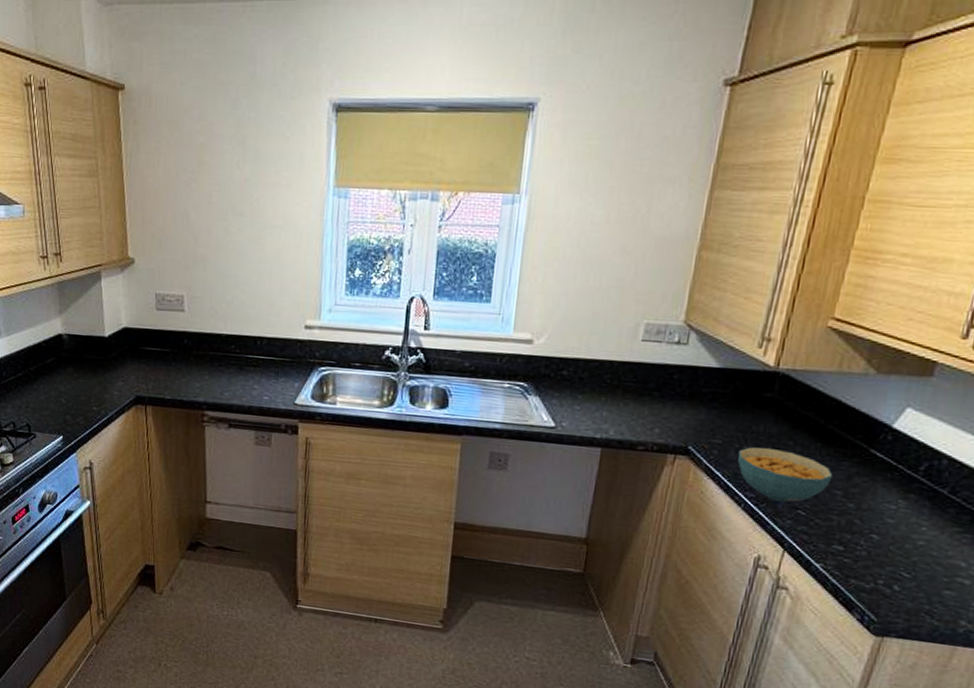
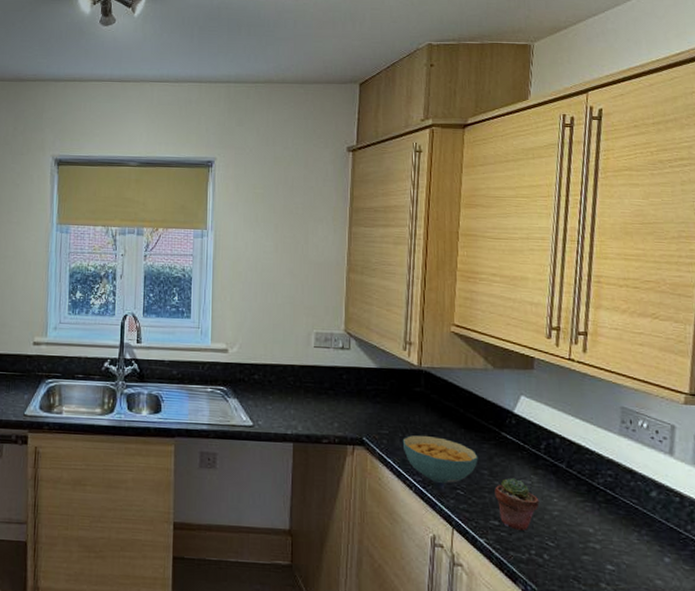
potted succulent: none [845,501,903,559] -> present [495,477,539,530]

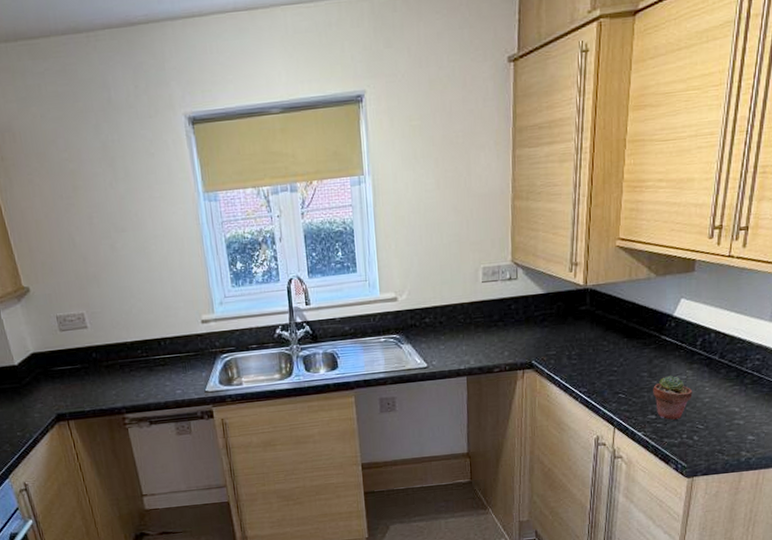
cereal bowl: present [402,435,478,483] -> none [569,349,639,391]

